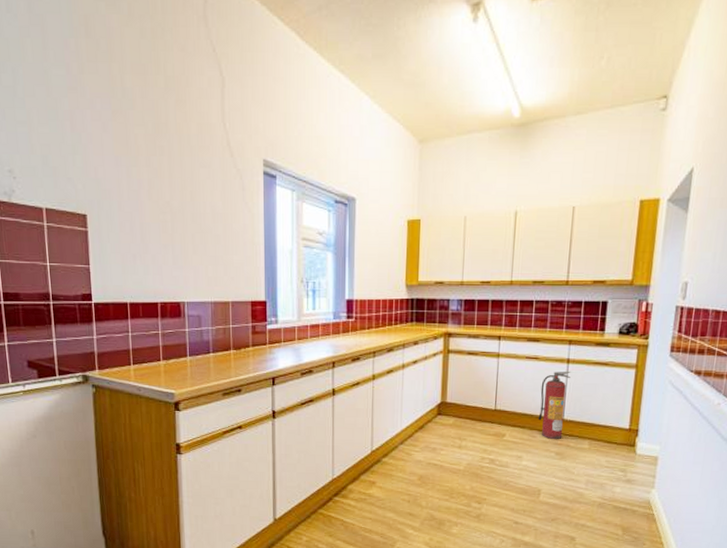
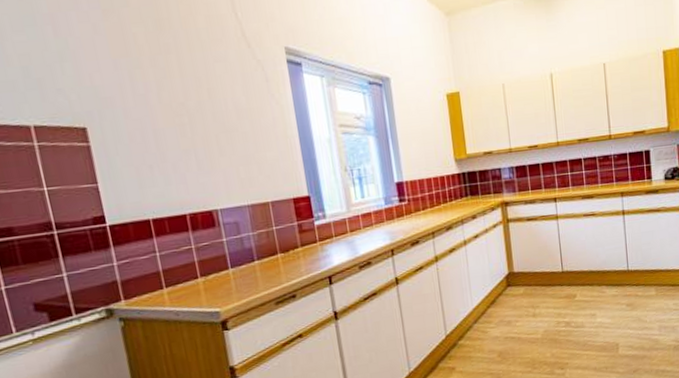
fire extinguisher: present [538,371,571,439] -> none [602,222,630,292]

